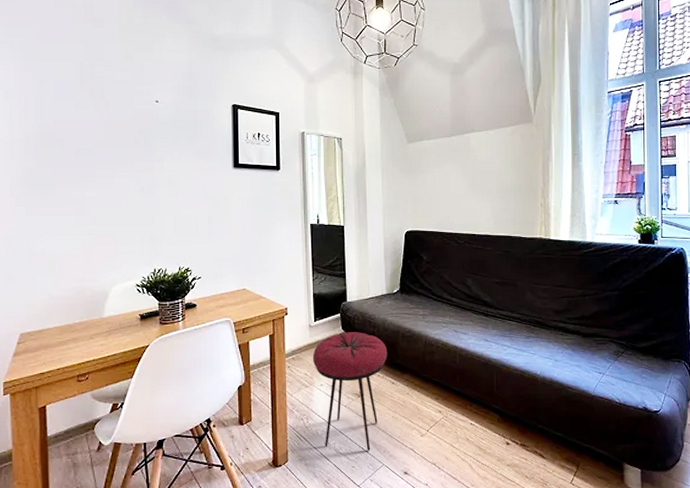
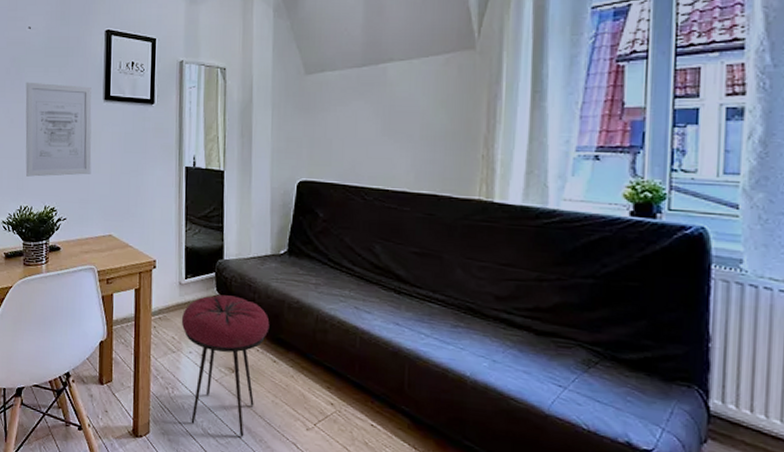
wall art: none [155,152,224,241] -> present [25,82,92,177]

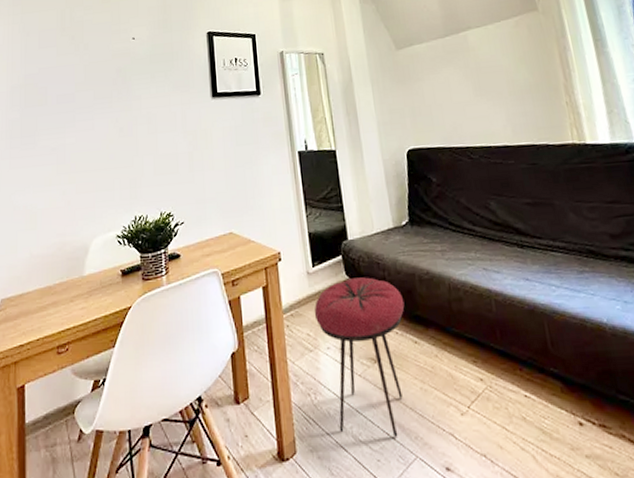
wall art: present [25,82,92,177] -> none [133,86,206,184]

